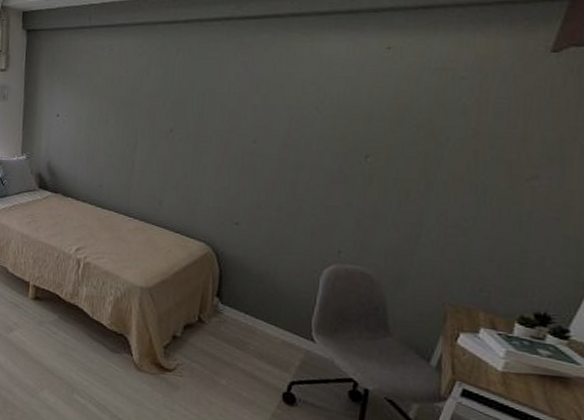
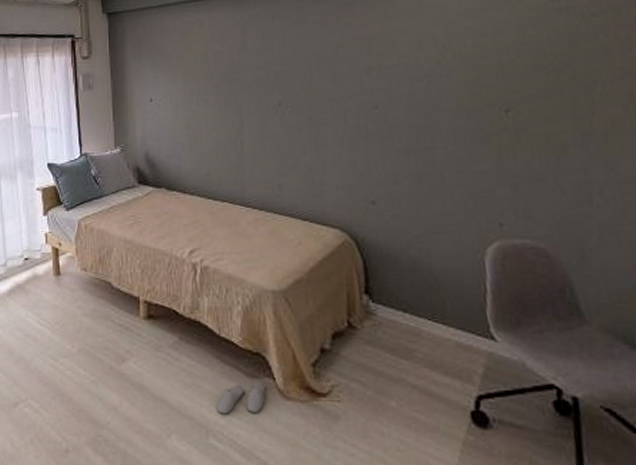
slippers: none [82,355,124,380] -> present [216,380,266,415]

